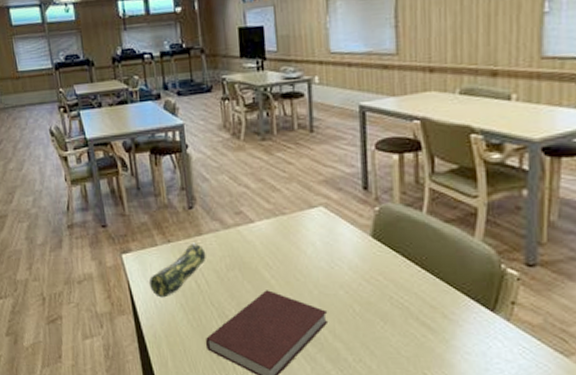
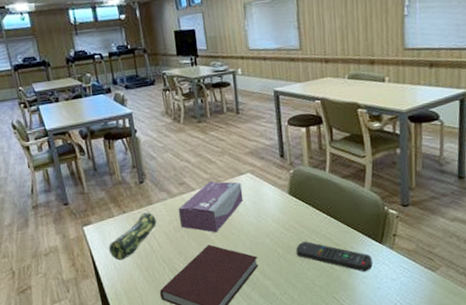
tissue box: none [232,212,313,276] -> present [178,180,244,233]
remote control: none [377,299,480,347] -> present [296,241,373,272]

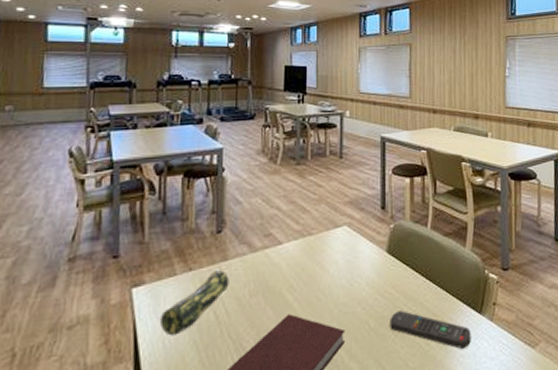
tissue box: present [178,180,244,233] -> none [258,233,336,299]

